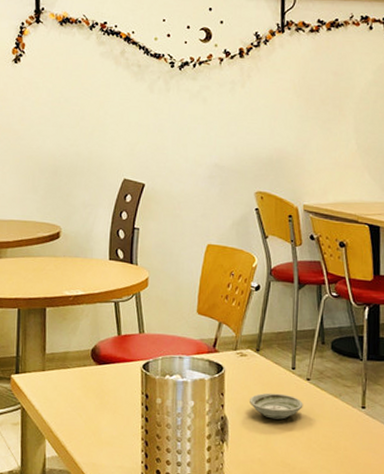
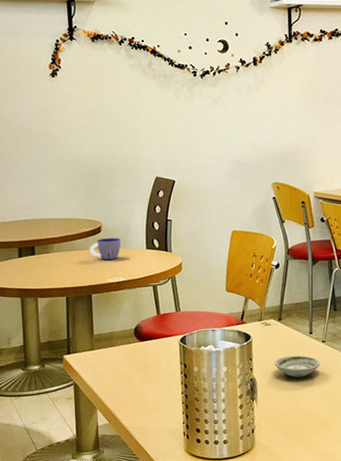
cup: none [46,244,81,270] -> present [90,238,120,260]

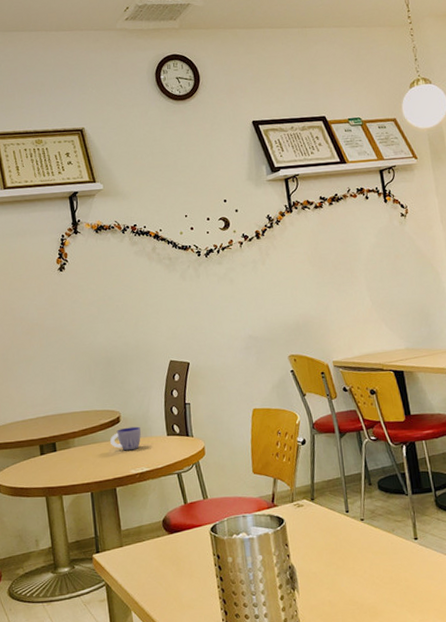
saucer: present [274,355,320,377] -> none [312,536,362,562]

